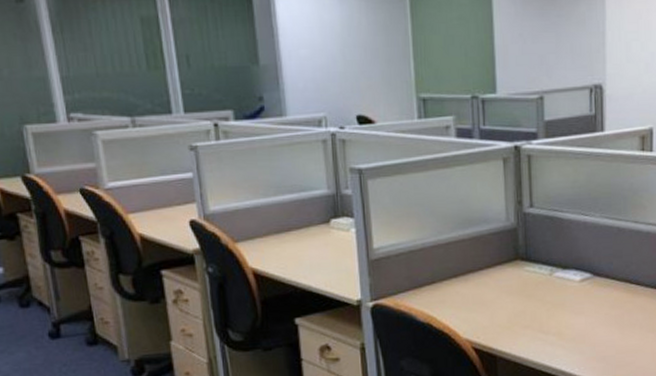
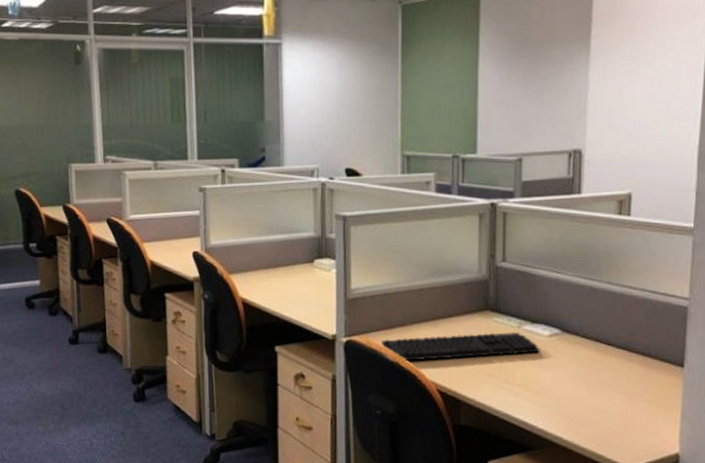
keyboard: none [410,280,573,322] -> present [381,331,540,362]

